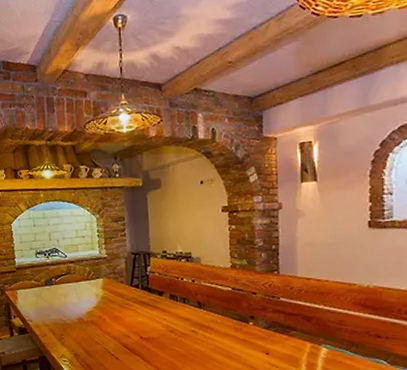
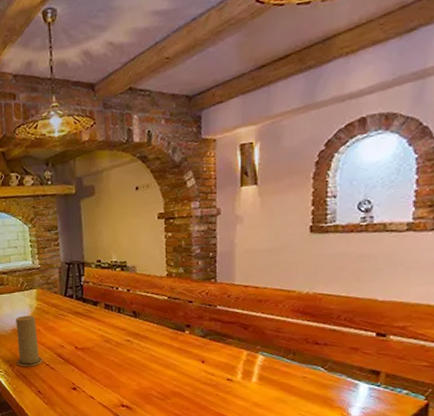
candle: none [81,304,108,357] -> present [15,315,43,367]

